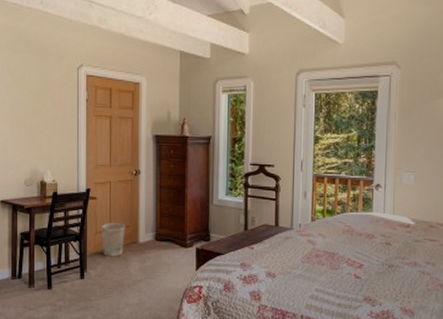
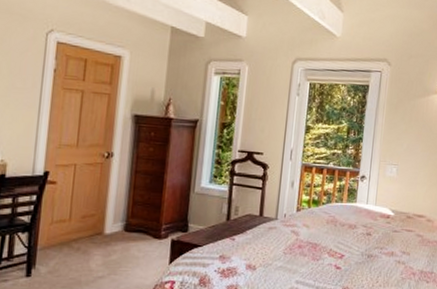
wastebasket: present [102,222,126,257] -> none [58,210,90,250]

